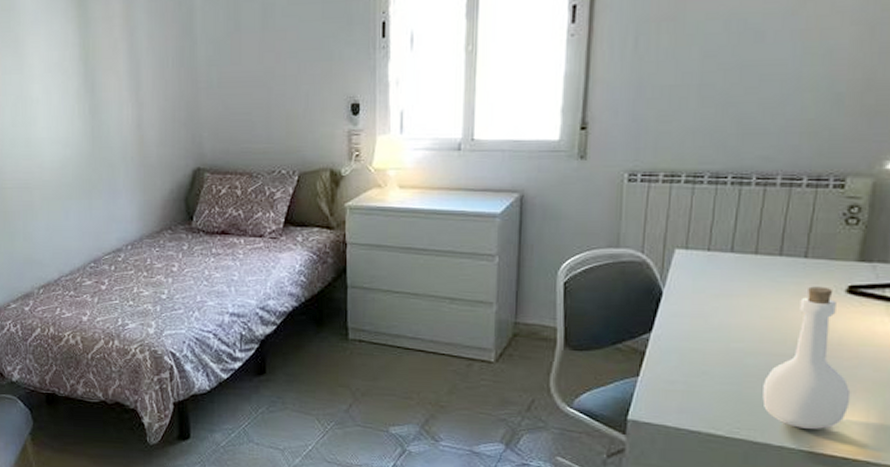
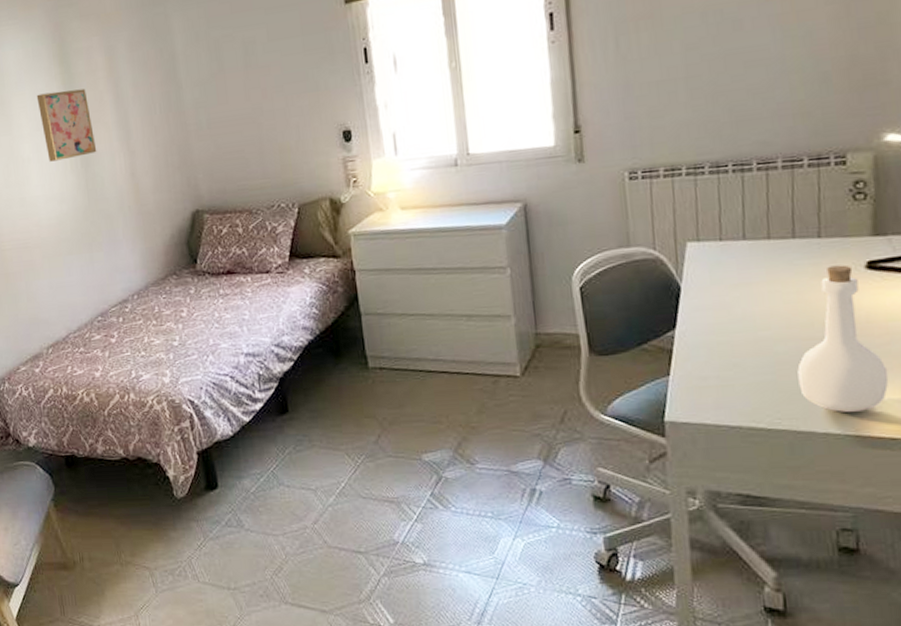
wall art: none [51,34,106,105] -> present [36,88,97,162]

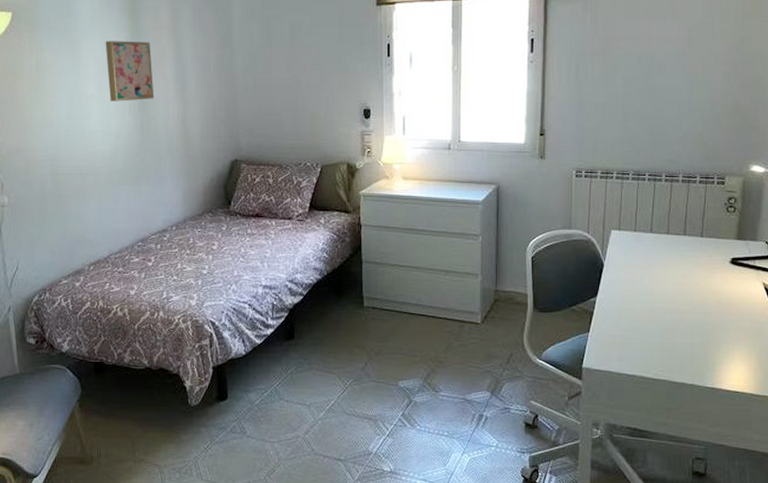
bottle: present [797,265,889,412] -> none [678,259,737,370]

